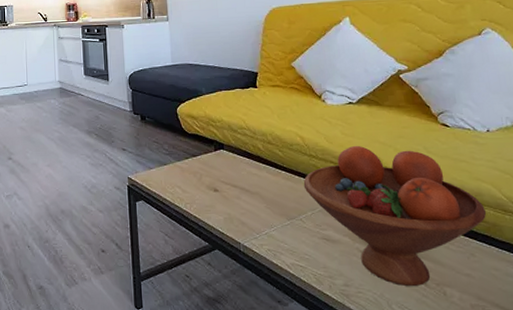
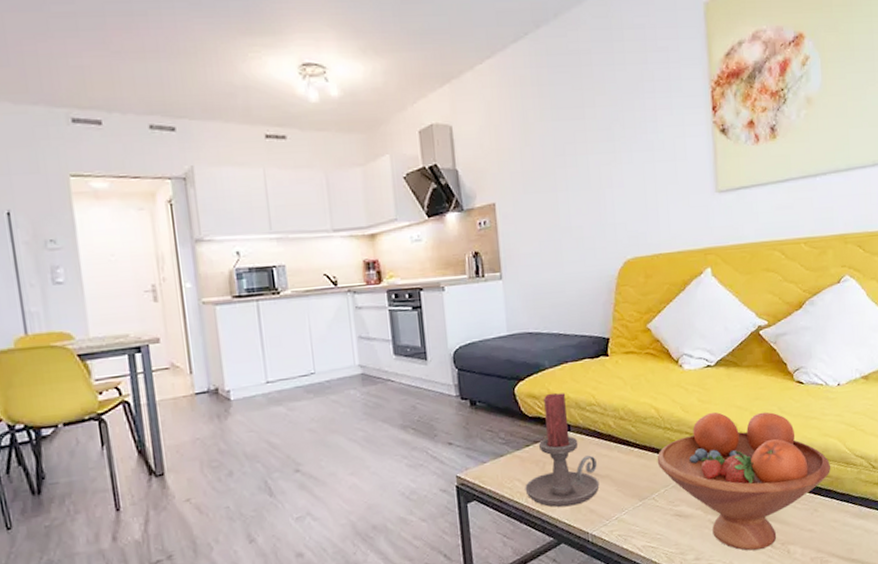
candle holder: none [184,115,250,216] -> present [525,392,600,508]

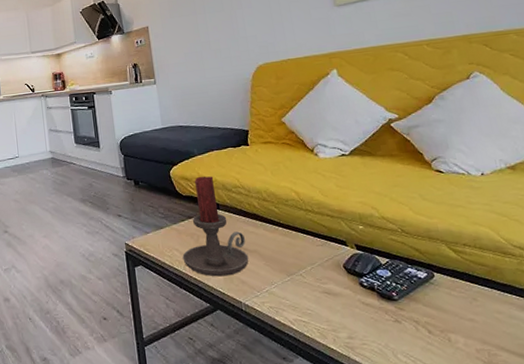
fruit bowl: present [657,411,831,551] -> none [301,196,486,336]

